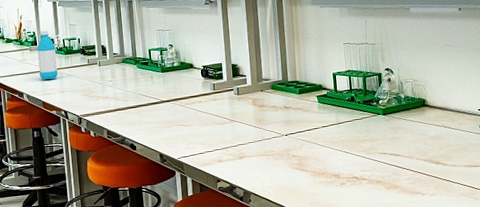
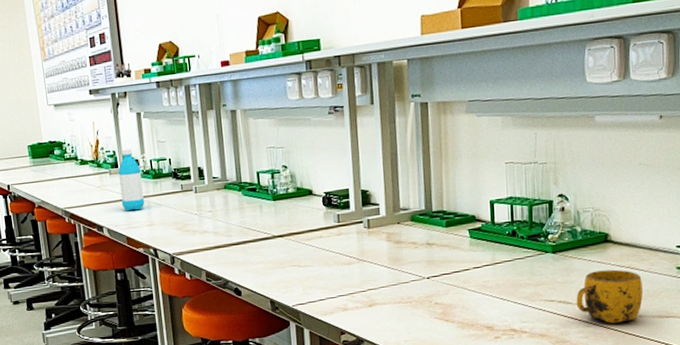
mug: none [403,128,455,172] -> present [576,269,643,324]

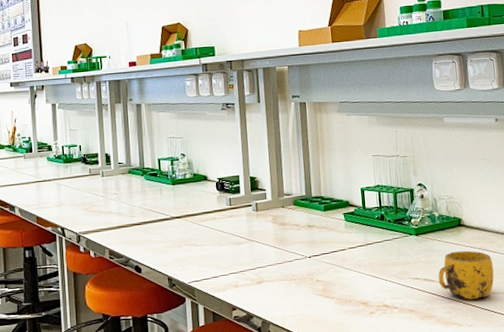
water bottle: present [118,148,145,211] -> none [32,135,56,193]

